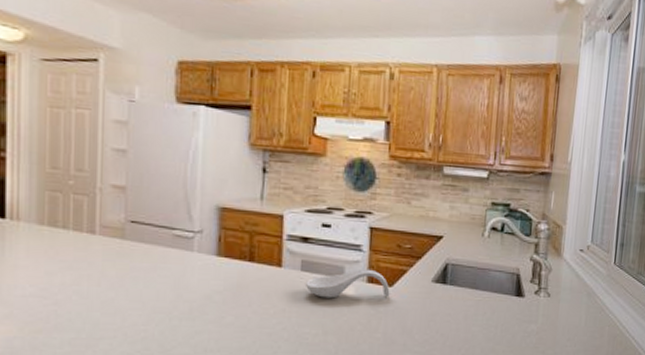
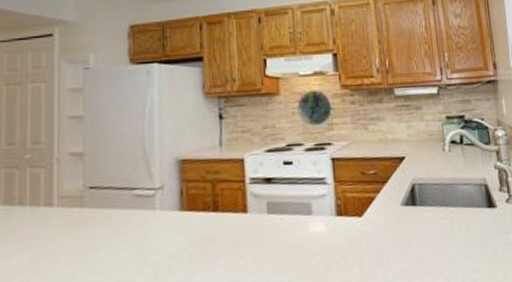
spoon rest: present [304,269,390,298] -> none [273,201,361,240]

